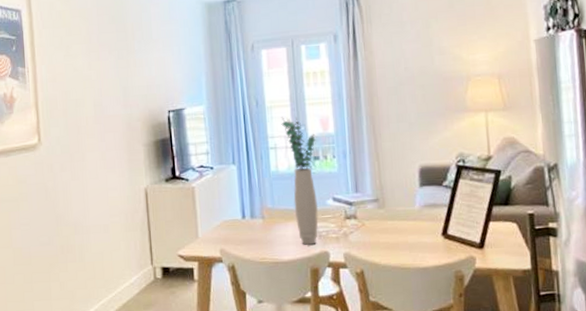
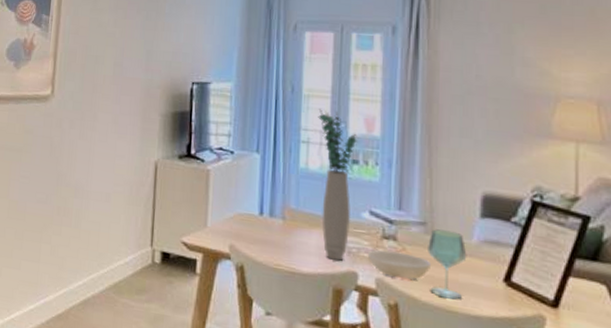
bowl: none [335,227,386,250] -> present [367,250,432,280]
wine glass: none [381,202,413,259] -> present [428,229,467,300]

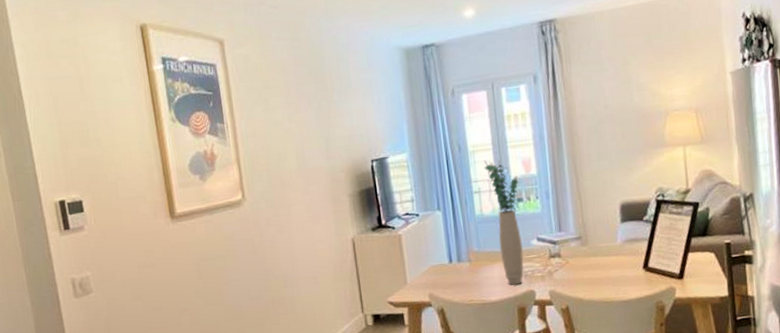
bowl: present [367,250,432,280] -> none [540,265,590,287]
wine glass: present [428,229,467,300] -> none [585,238,615,293]

